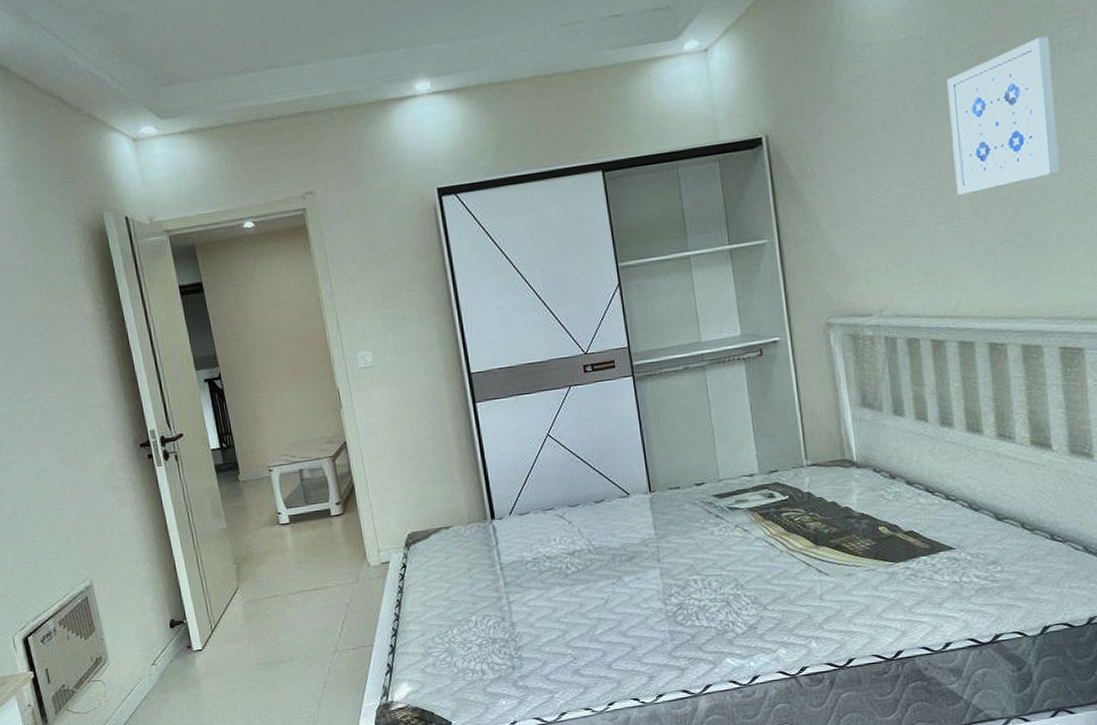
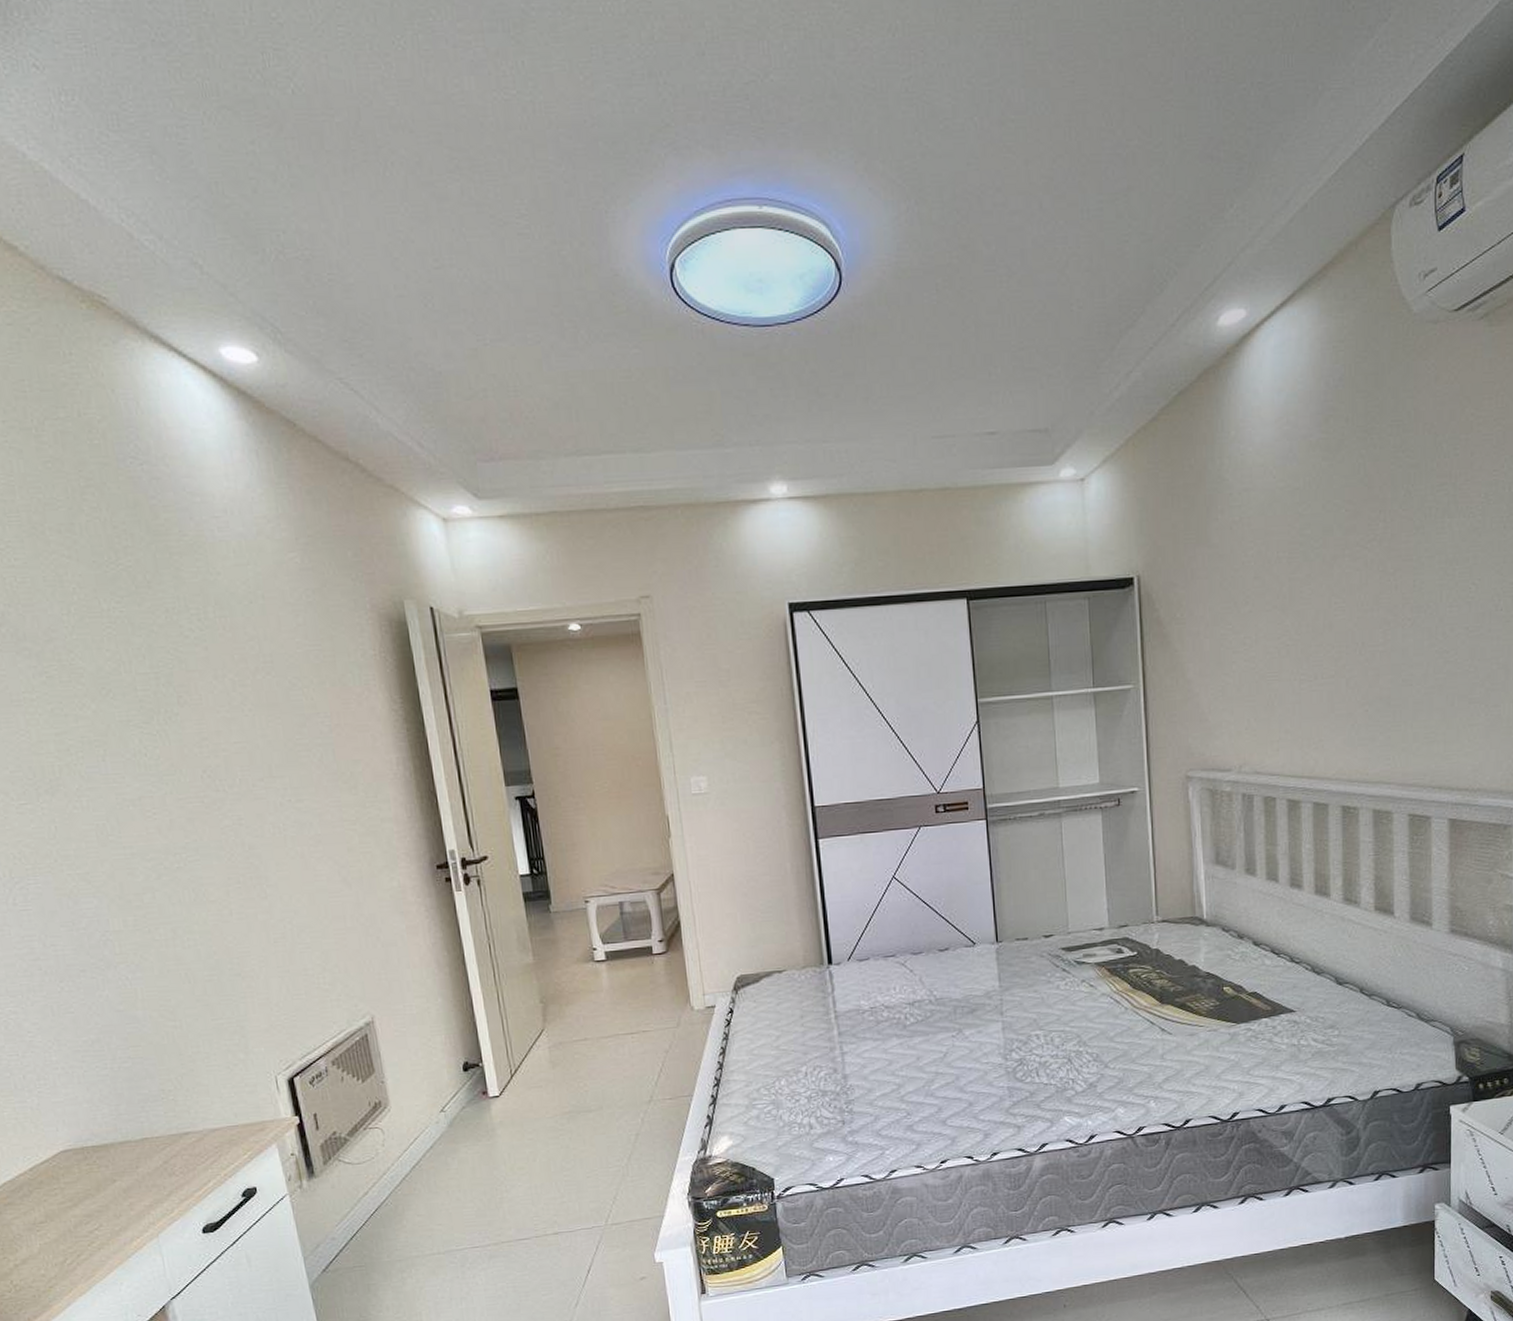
wall art: present [946,36,1060,195] -> none [1319,499,1422,653]

